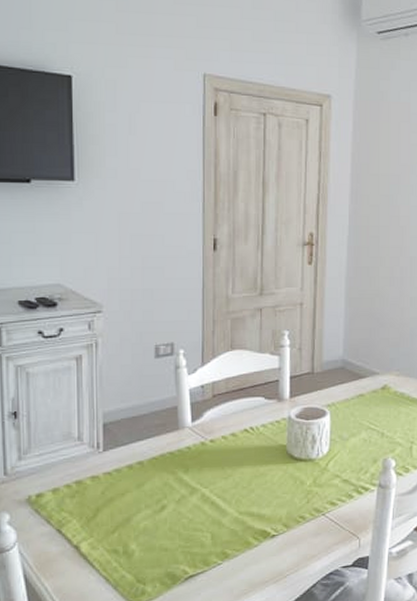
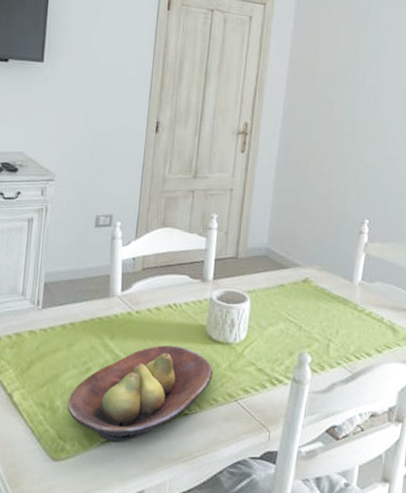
fruit bowl: none [143,470,298,576] -> present [67,345,214,443]

